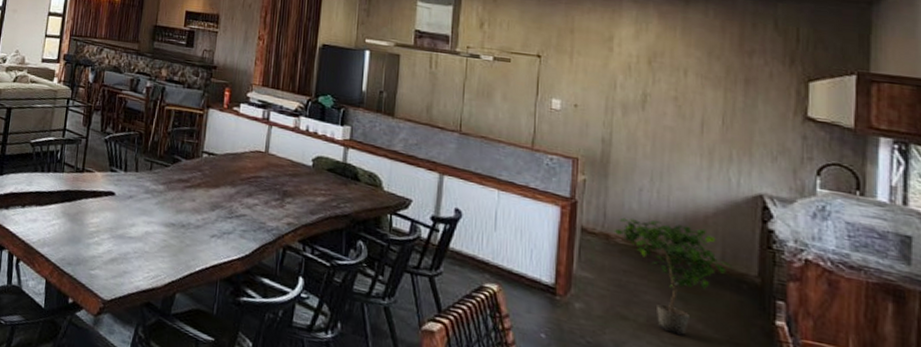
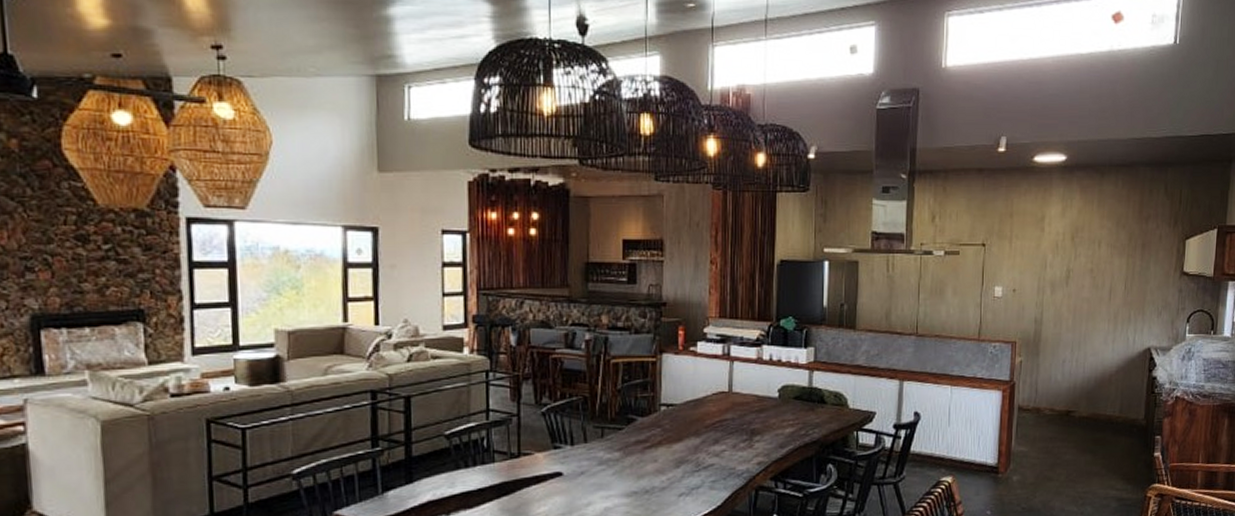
potted plant: present [614,217,733,337] -> none [1043,387,1128,484]

